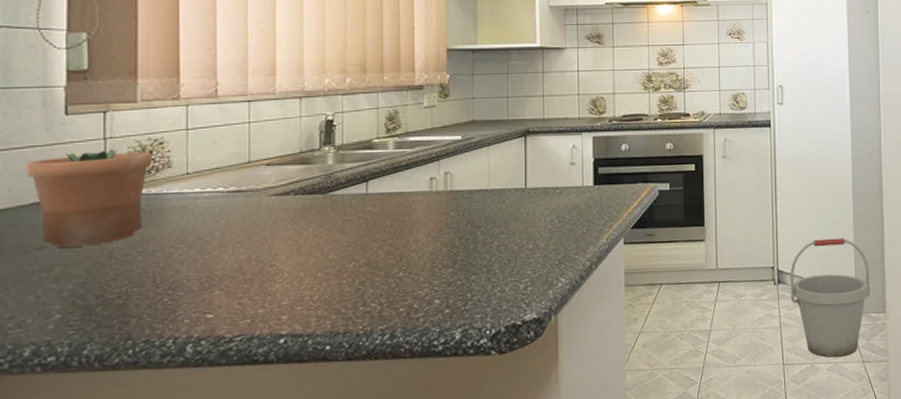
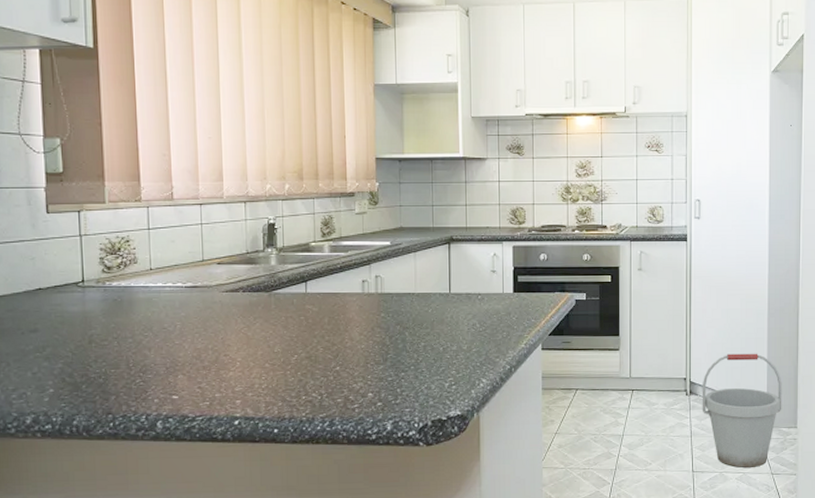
planter: present [25,149,153,248] -> none [17,245,121,331]

